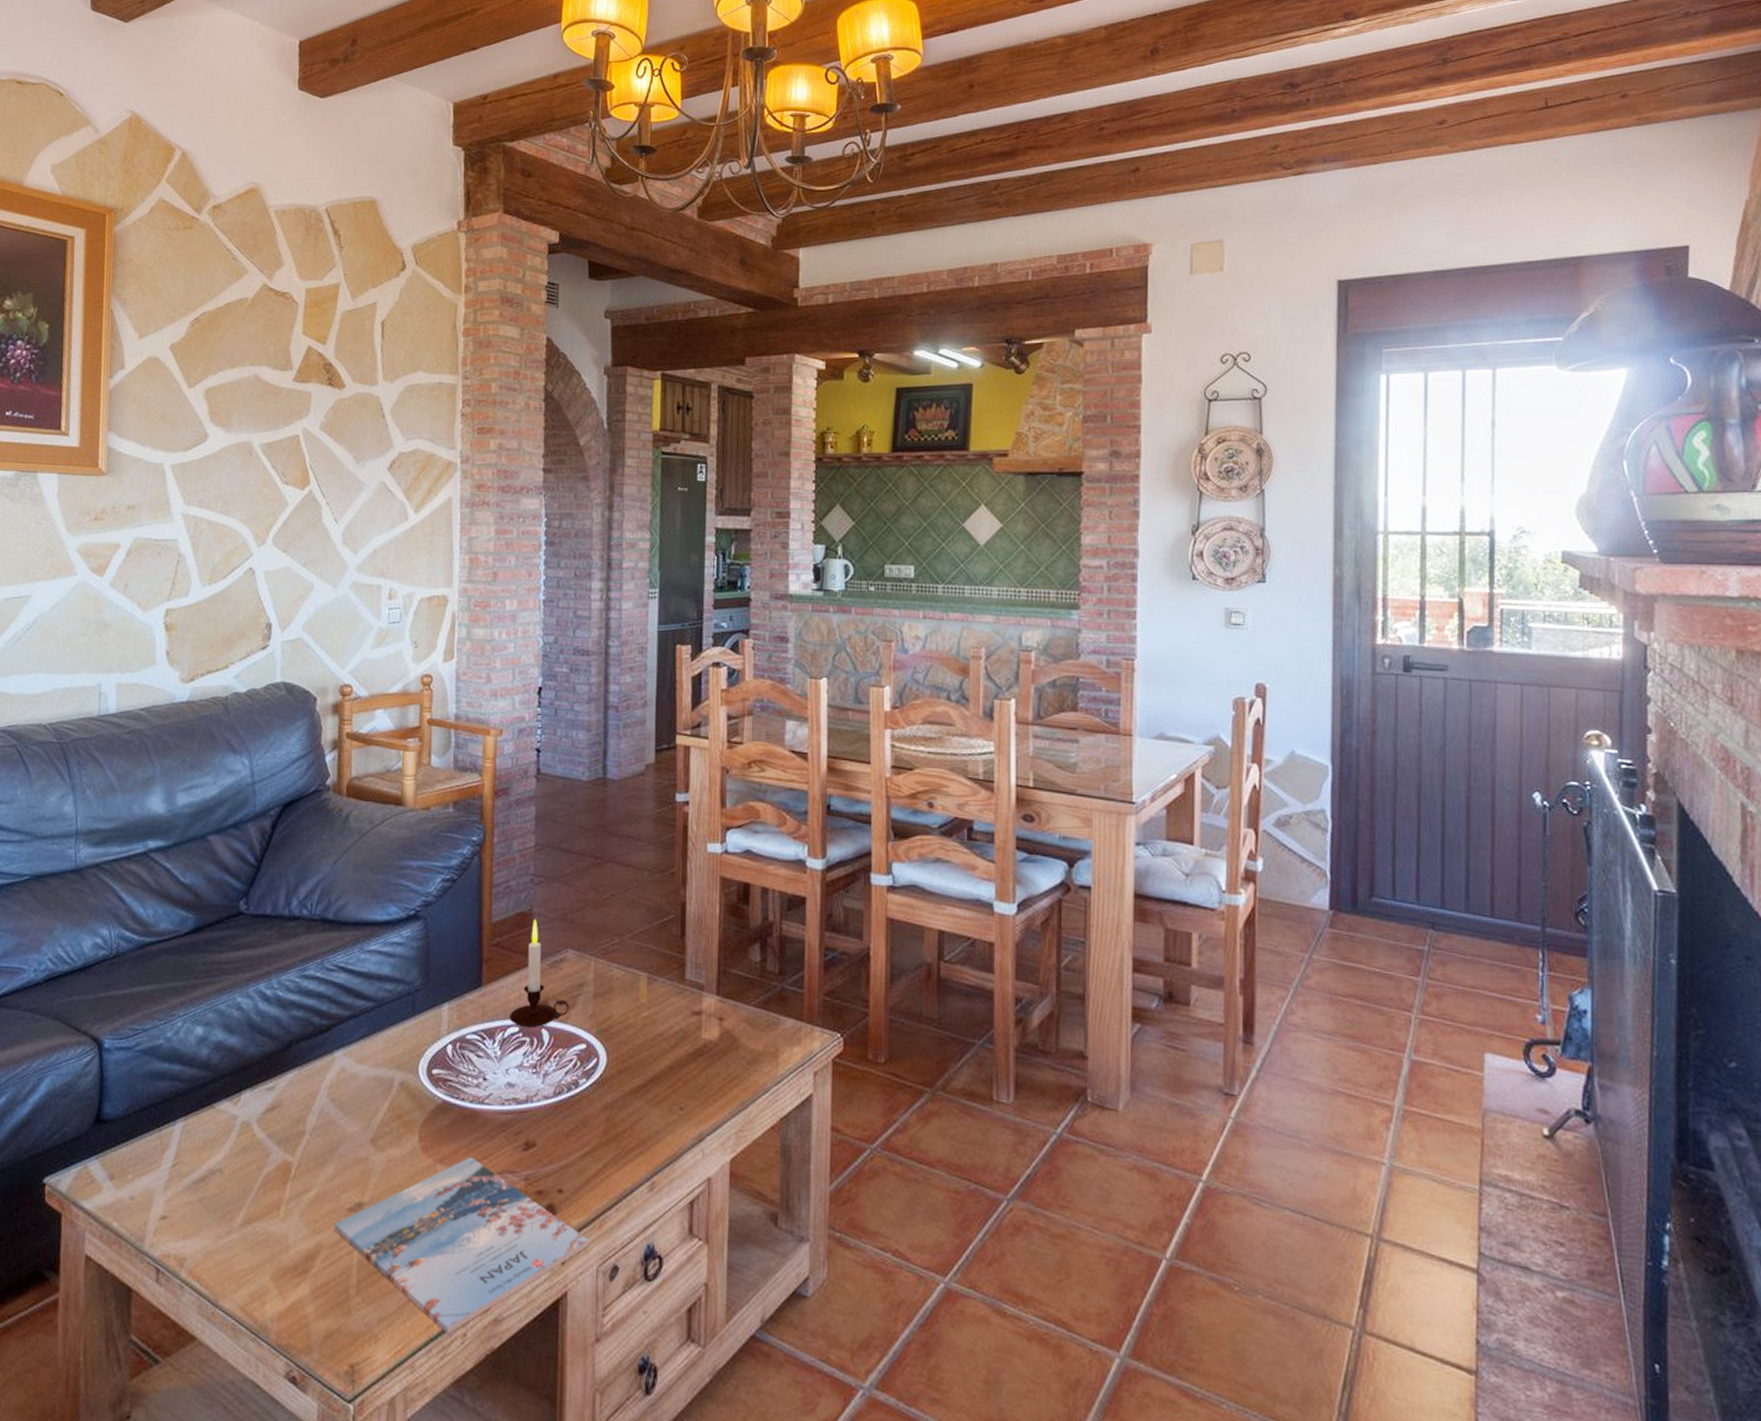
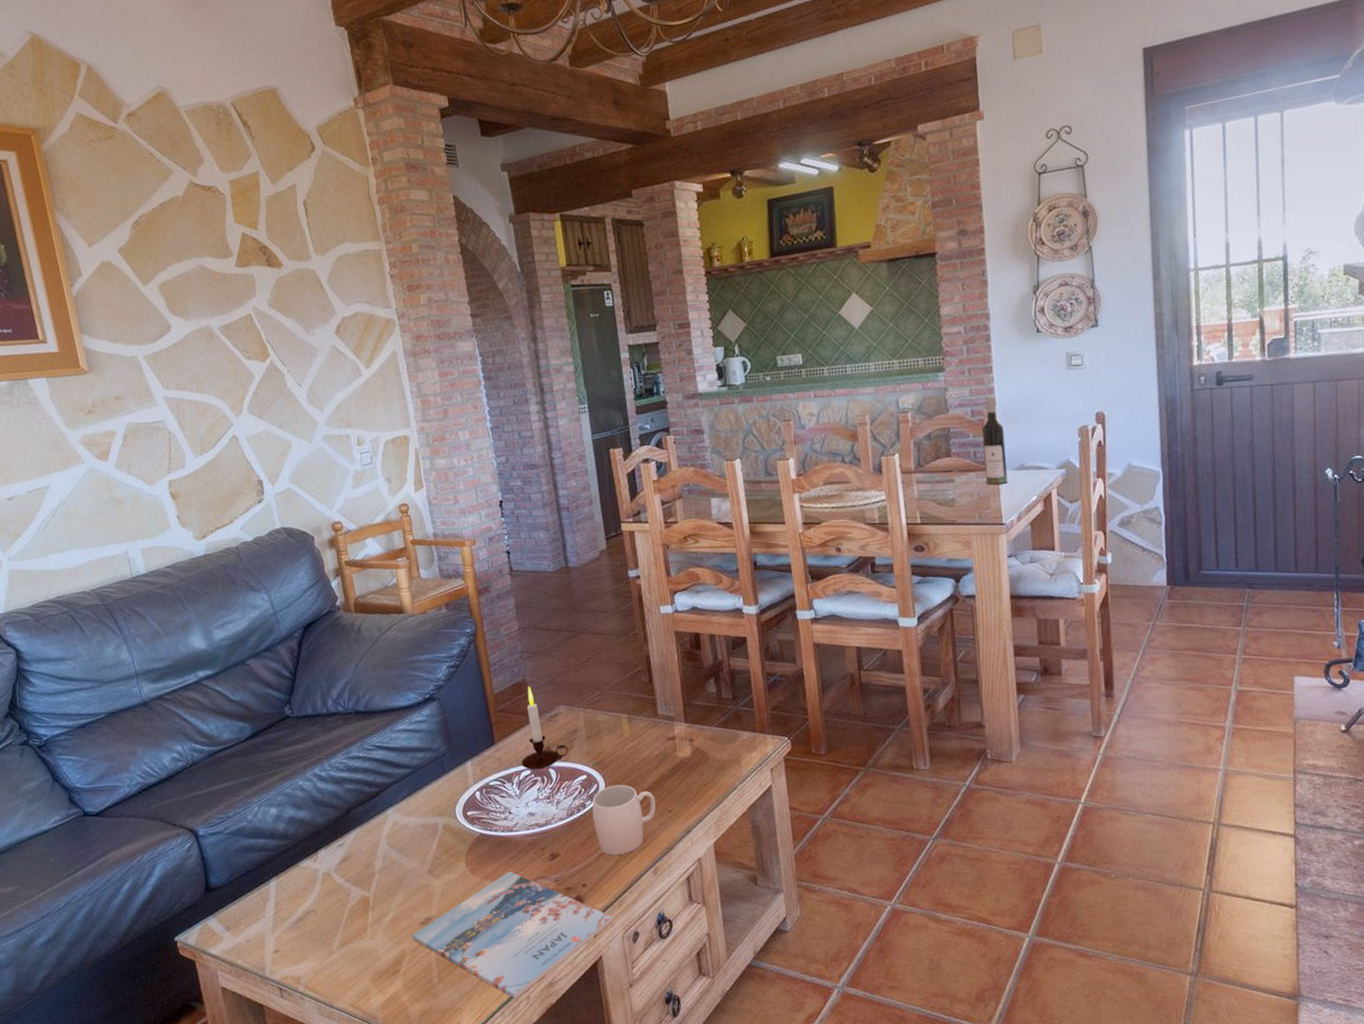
mug: none [584,1062,666,1158] -> present [592,784,657,856]
bottle: none [1116,645,1144,755] -> present [981,395,1008,486]

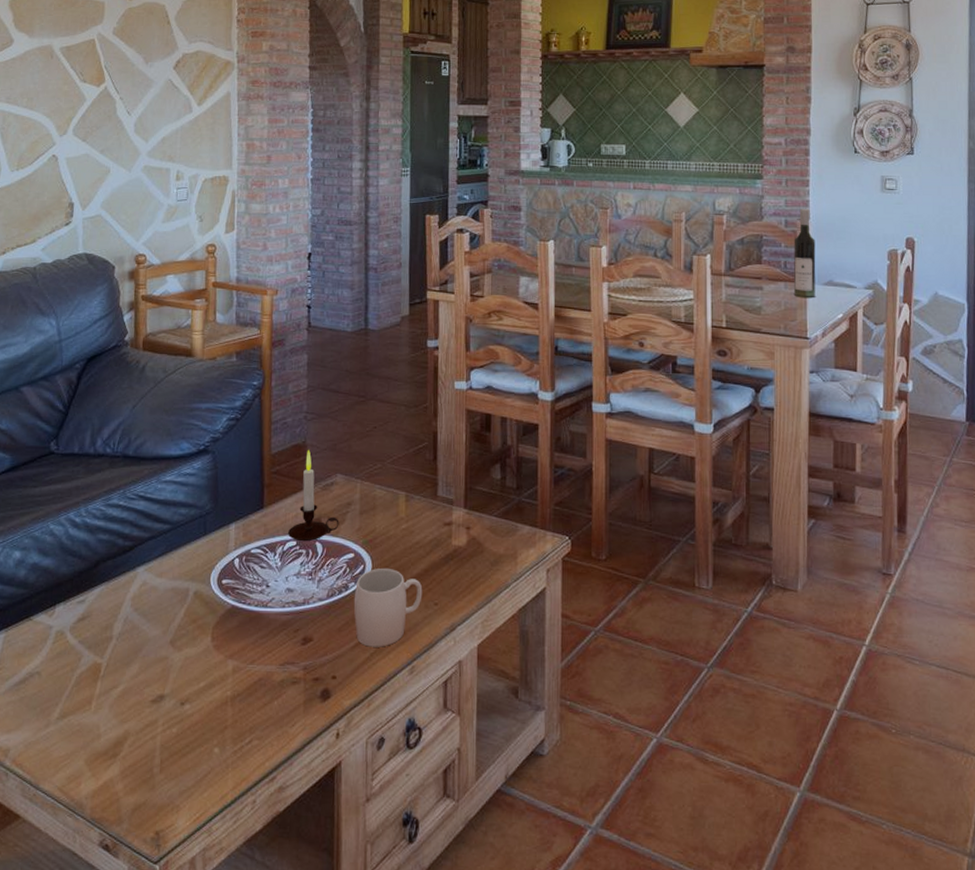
magazine: present [412,871,614,1000] -> none [139,652,360,802]

